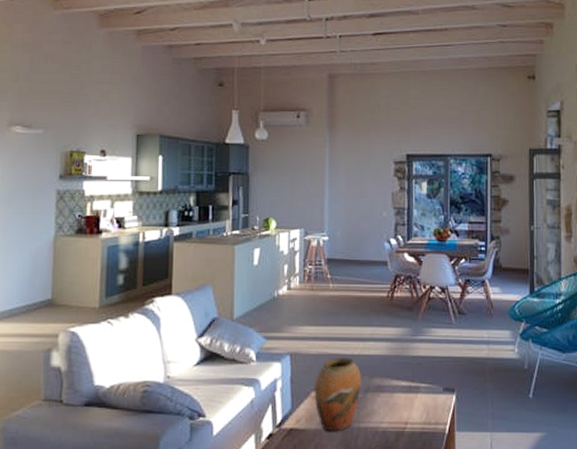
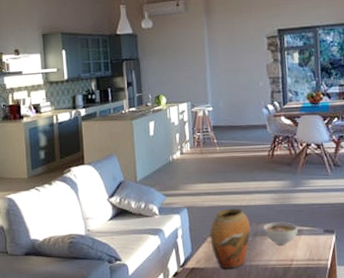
bowl: none [377,376,416,405] -> present [263,222,299,246]

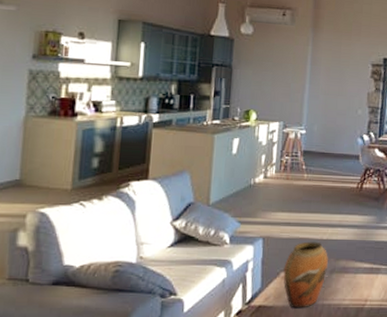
bowl: present [263,222,299,246] -> none [341,259,377,284]

